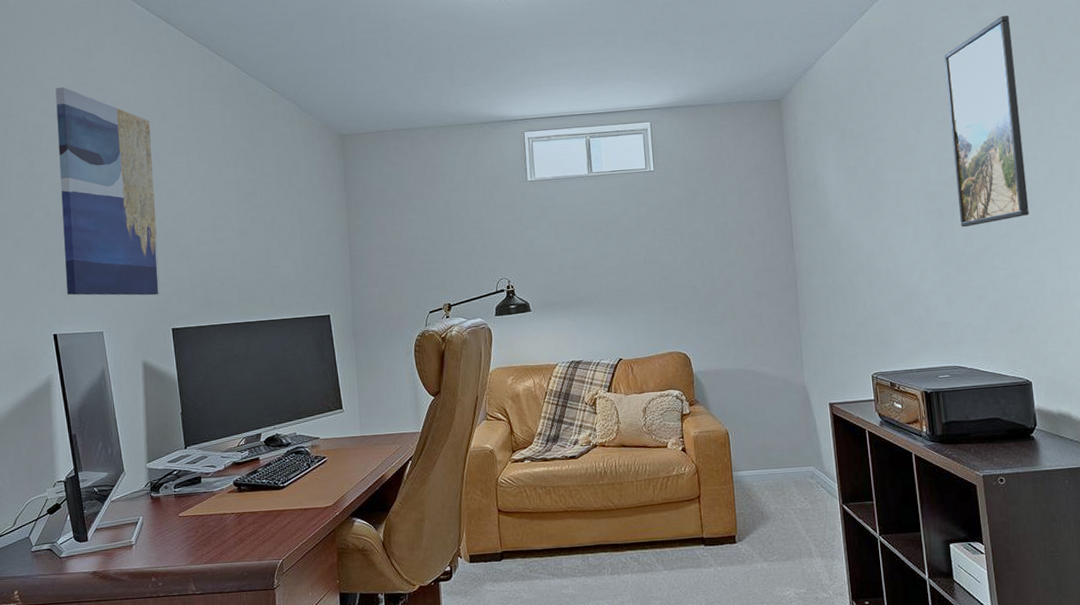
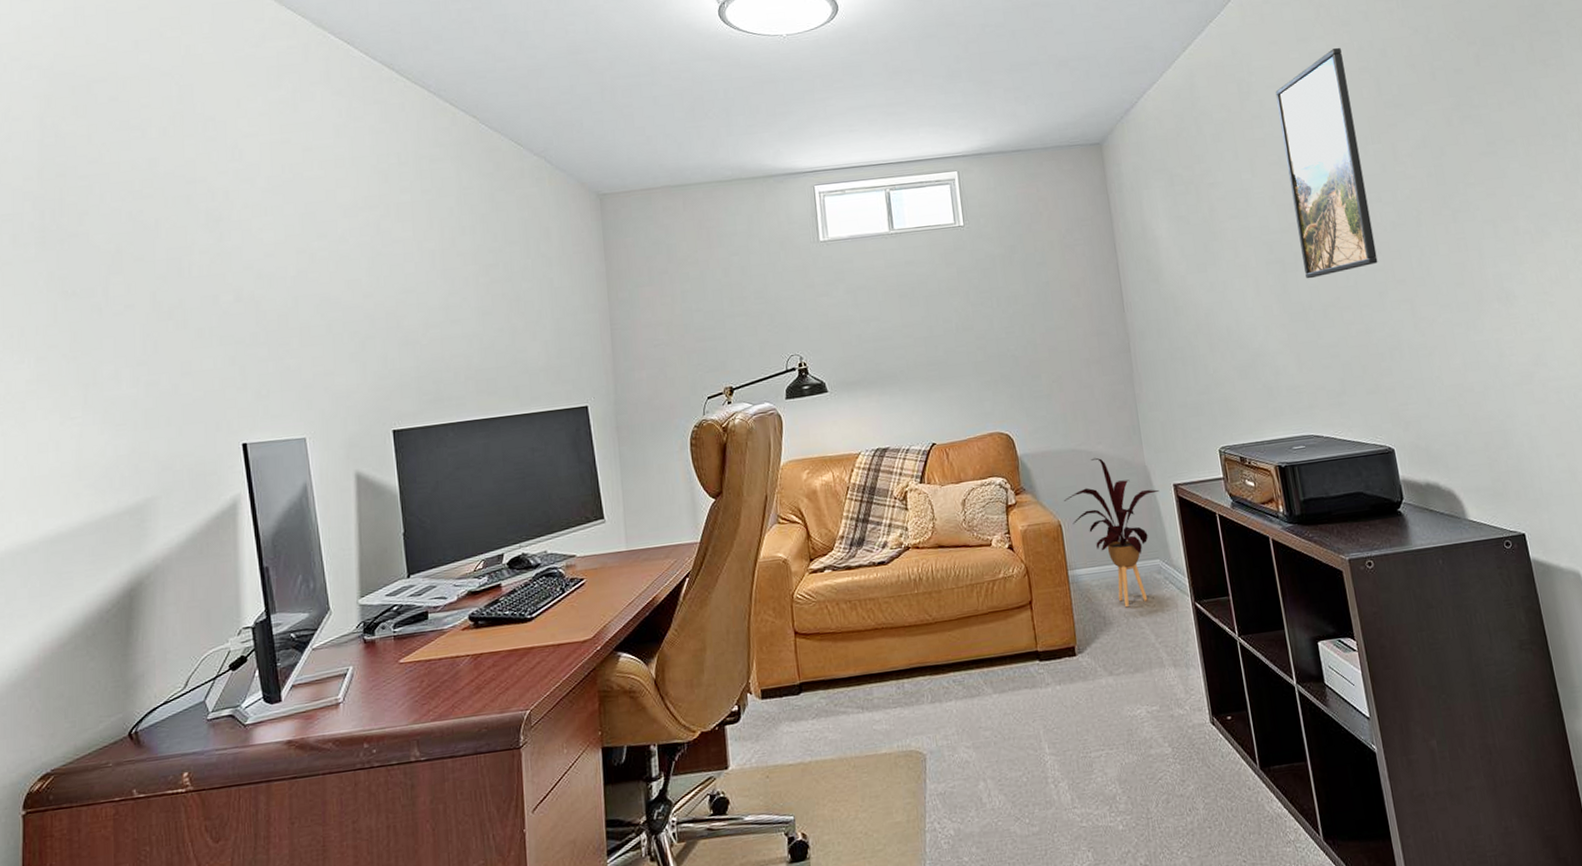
wall art: present [55,87,160,296] -> none [251,146,379,395]
house plant: none [731,377,817,506] -> present [1063,457,1160,608]

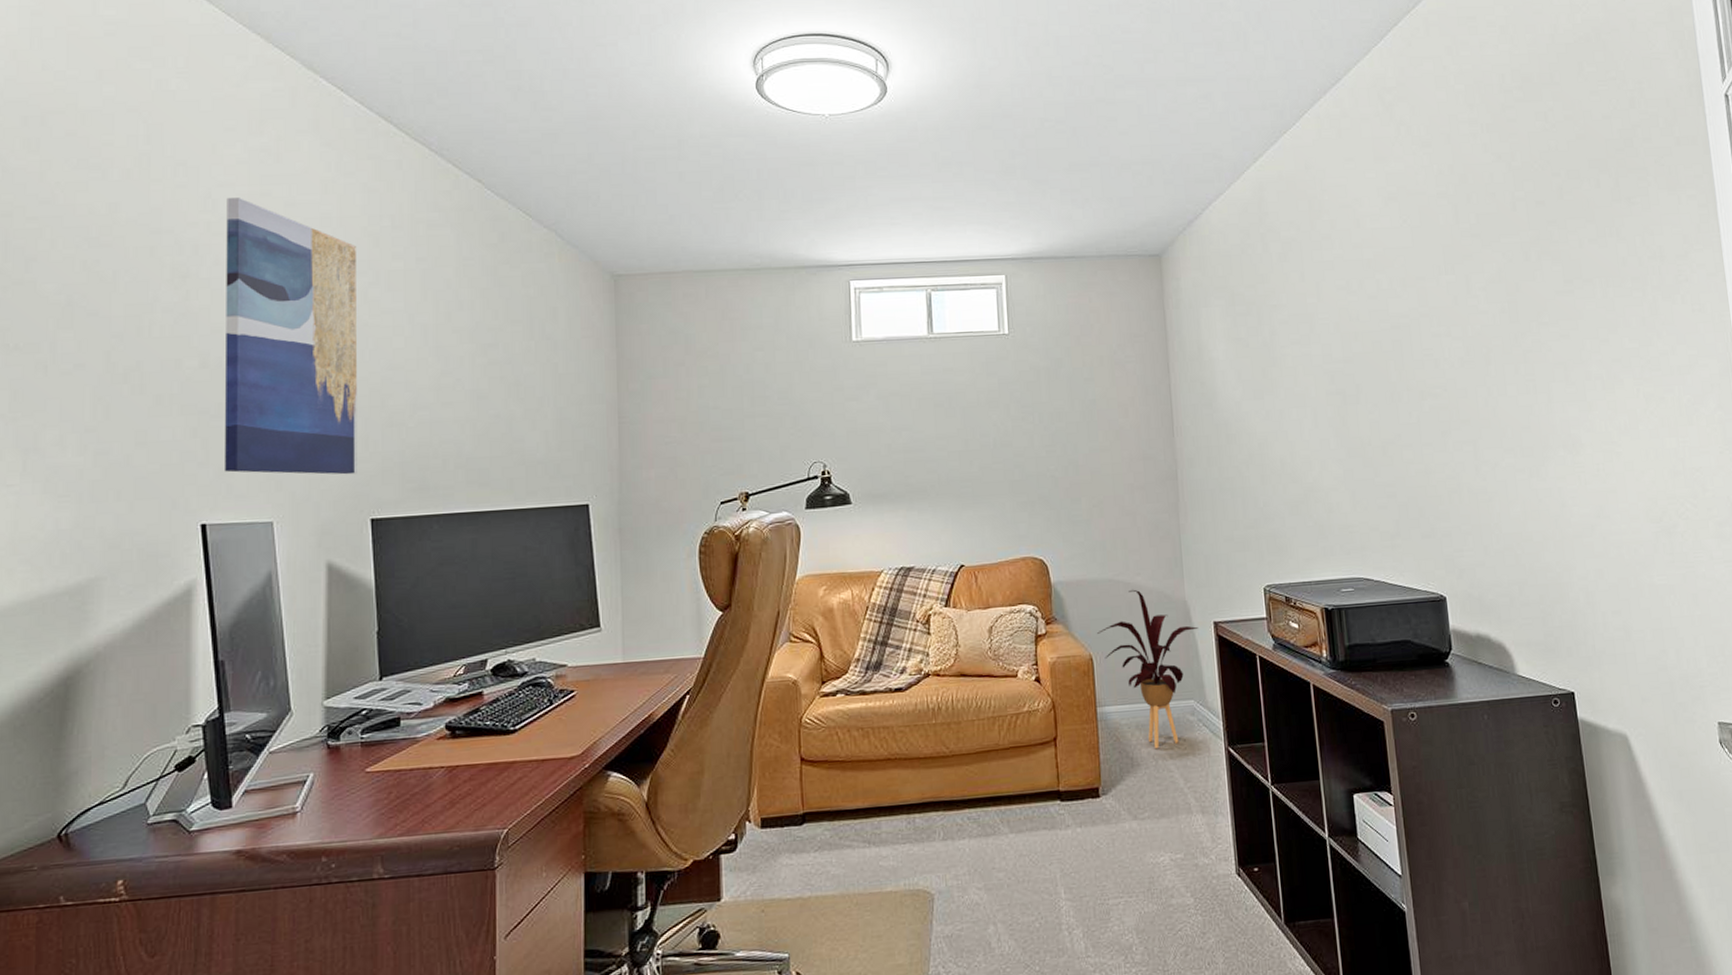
wall art: none [251,146,379,395] -> present [225,198,357,475]
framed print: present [1275,48,1378,279] -> none [1348,170,1443,413]

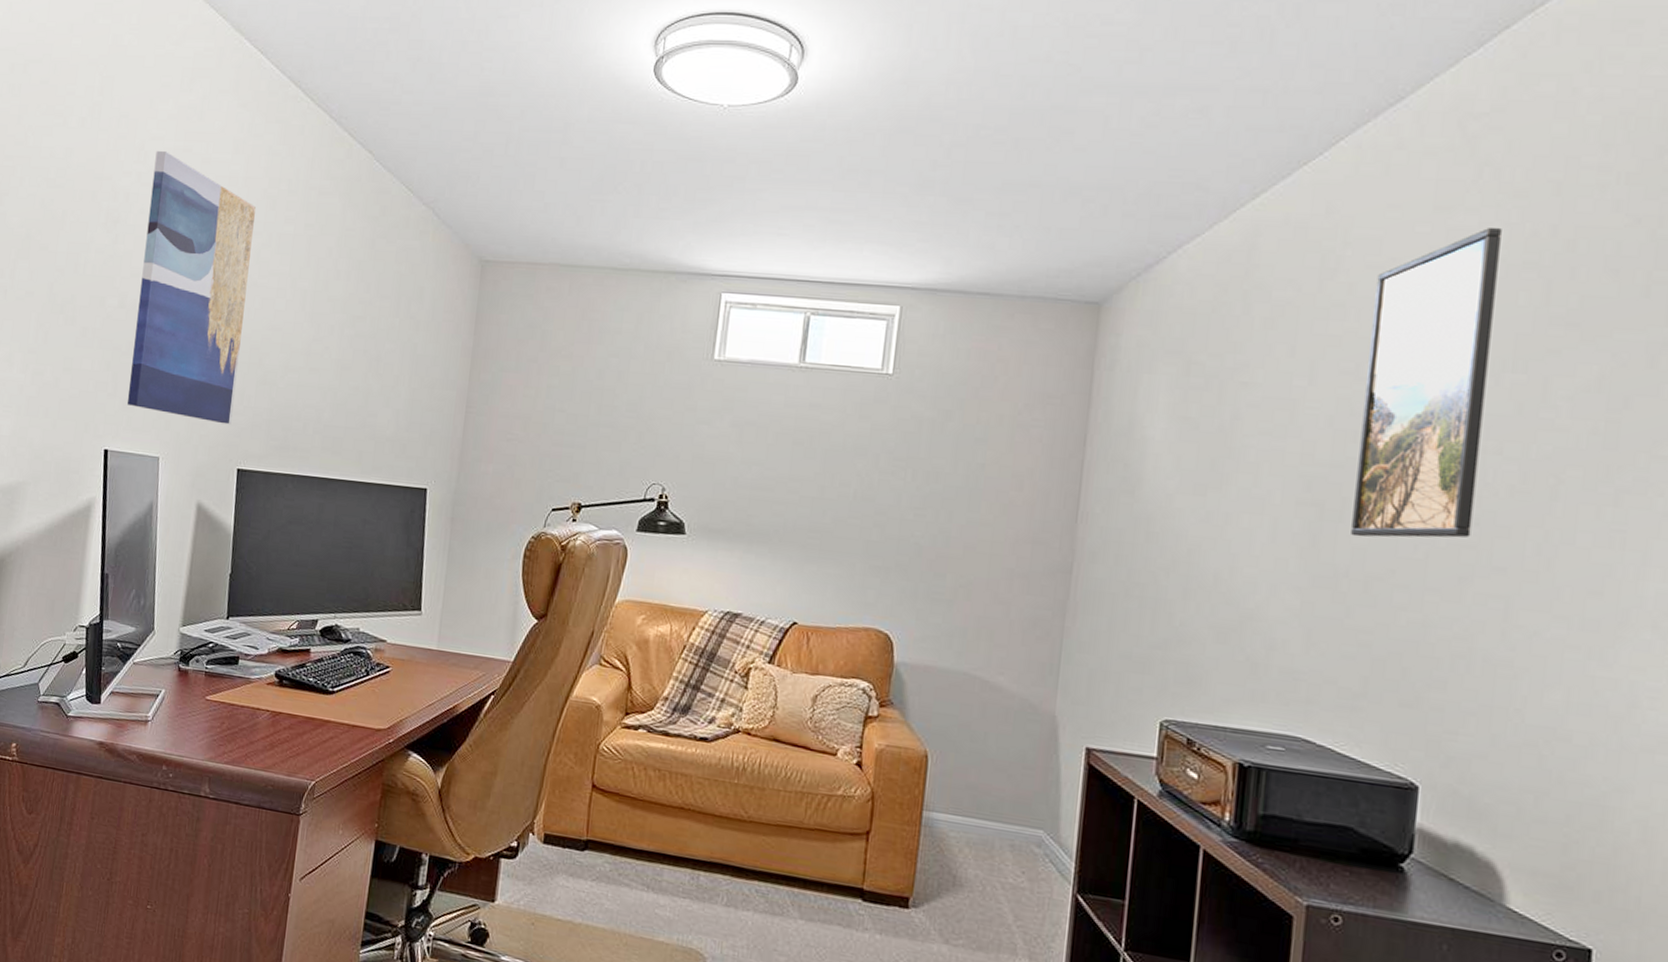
house plant: present [1096,589,1199,749] -> none [937,689,1066,874]
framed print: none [1348,170,1443,413] -> present [1351,228,1502,538]

